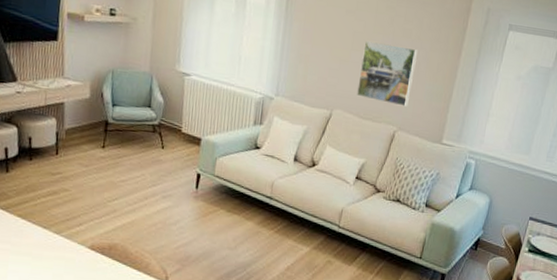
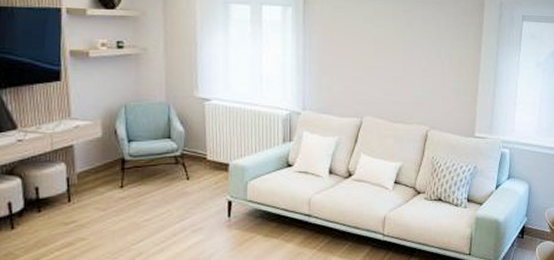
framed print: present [357,41,417,107] -> none [385,46,439,105]

